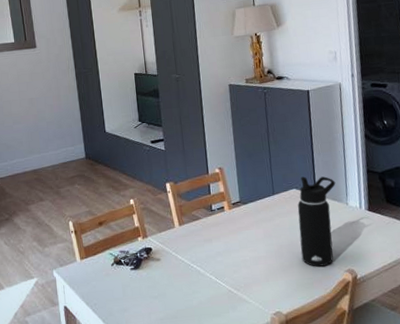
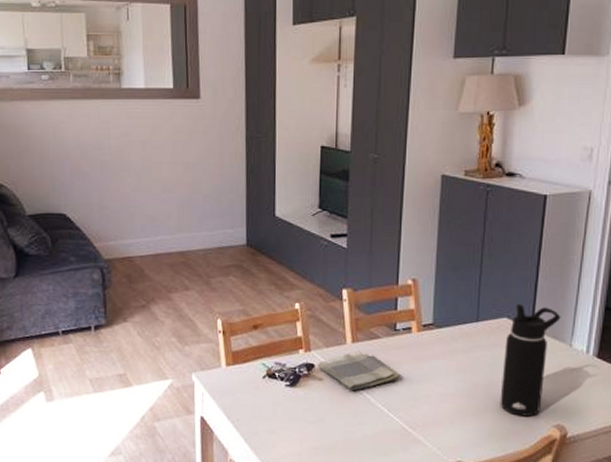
dish towel: none [155,231,221,266] -> present [318,350,400,391]

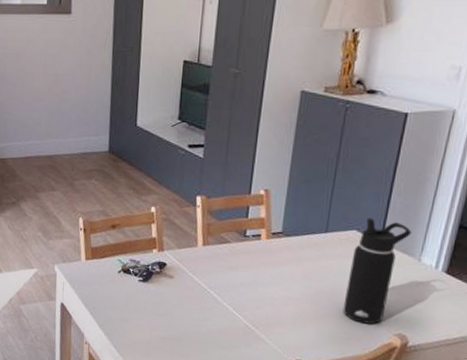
dish towel: present [318,350,400,391] -> none [170,253,247,290]

